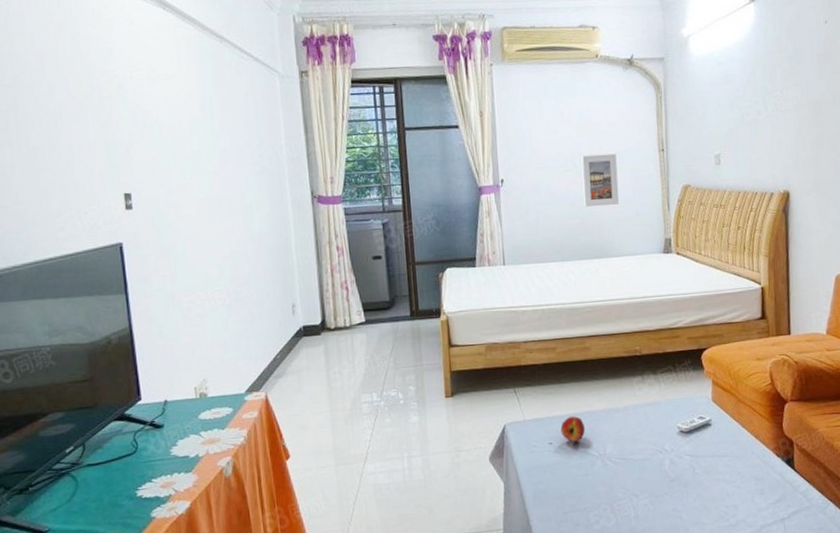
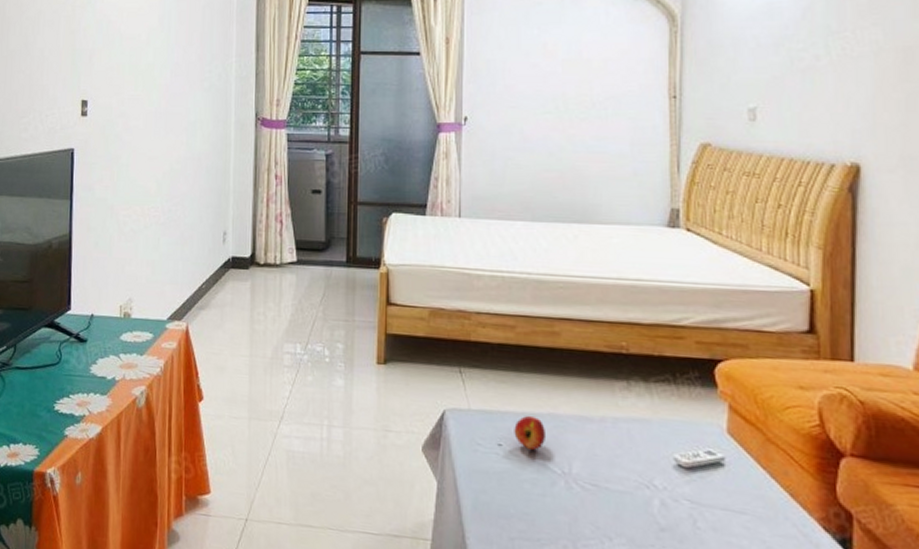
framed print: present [581,153,620,208] -> none [565,96,612,160]

